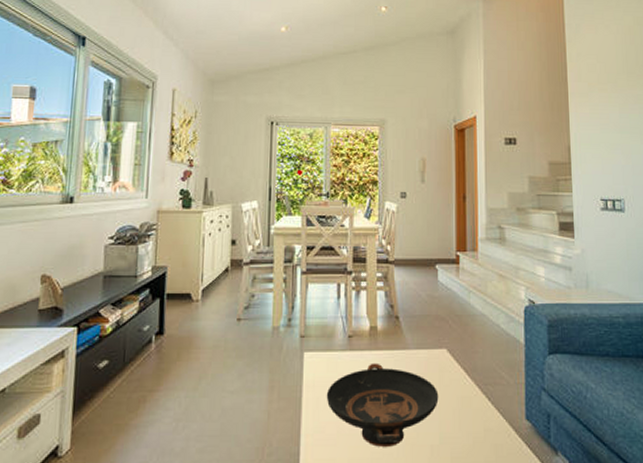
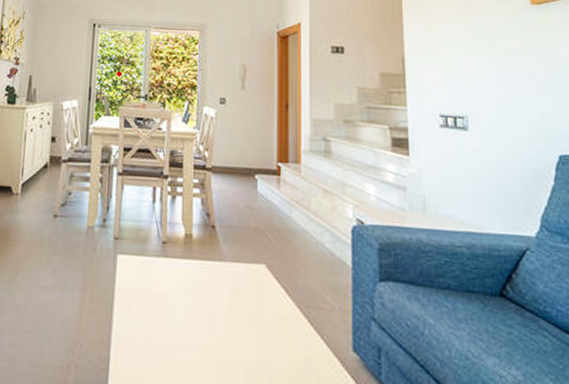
decorative bowl: present [326,363,439,447] -> none [138,272,256,364]

